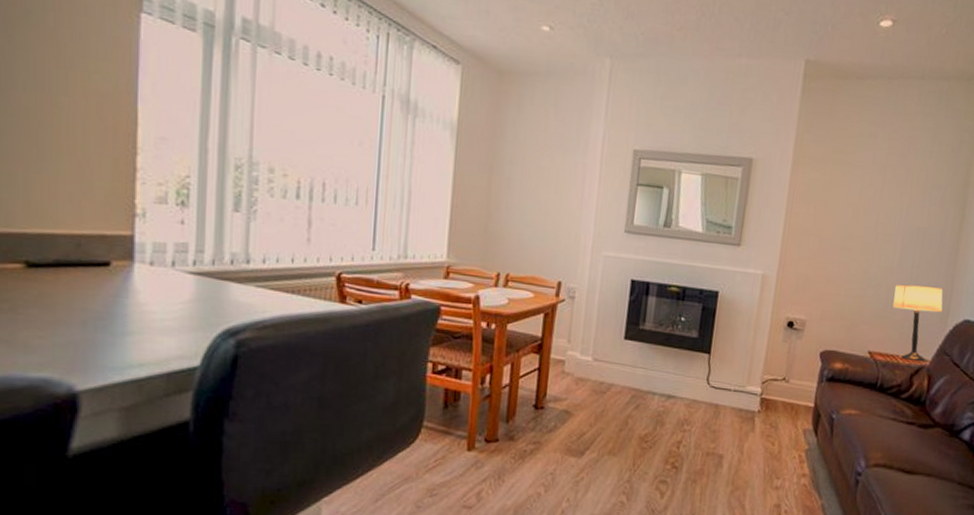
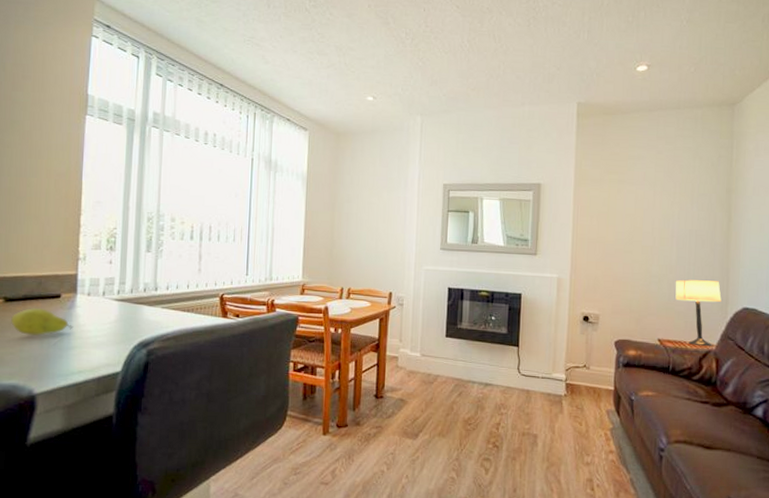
fruit: none [37,278,130,317] -> present [11,308,74,337]

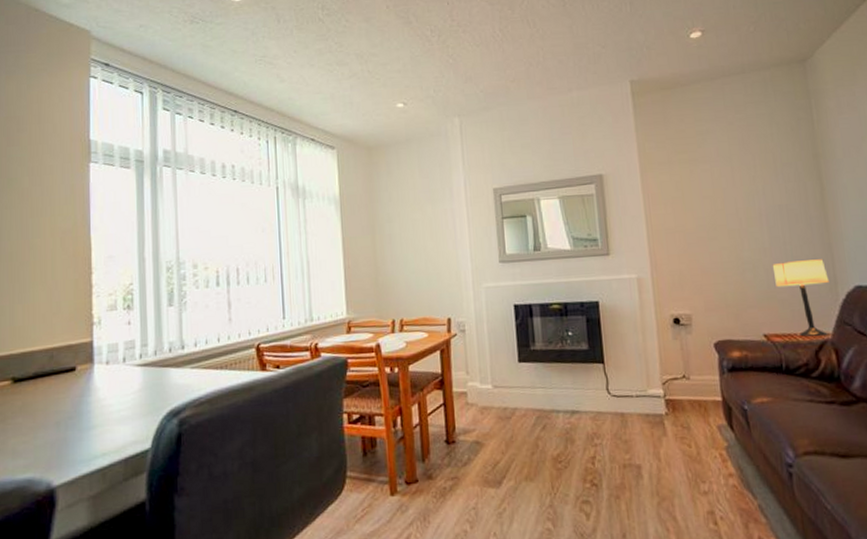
fruit: present [11,308,74,337] -> none [22,385,93,420]

